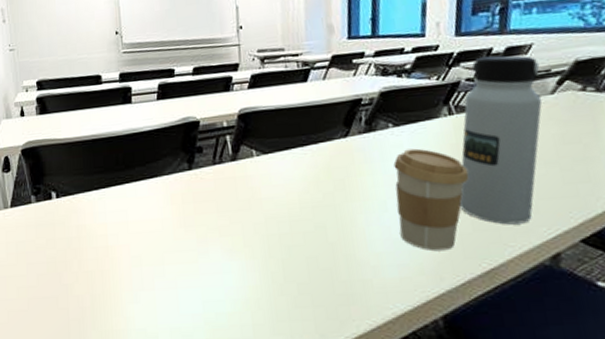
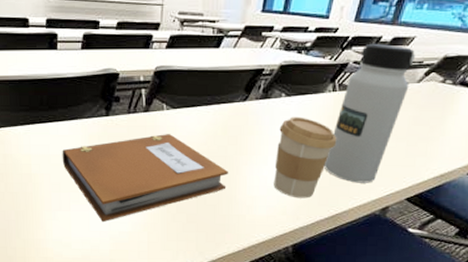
notebook: none [141,184,342,302] -> present [62,134,228,223]

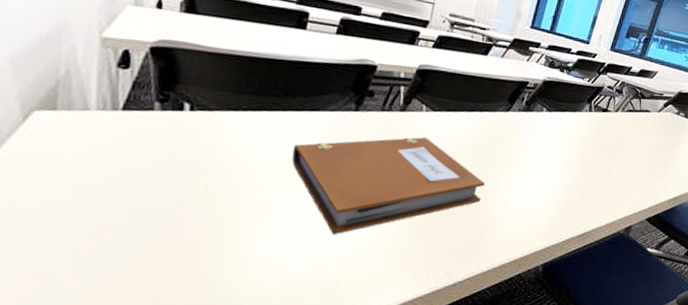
coffee cup: present [273,117,337,199] -> none [529,132,590,215]
water bottle: present [324,43,416,183] -> none [577,72,658,202]

